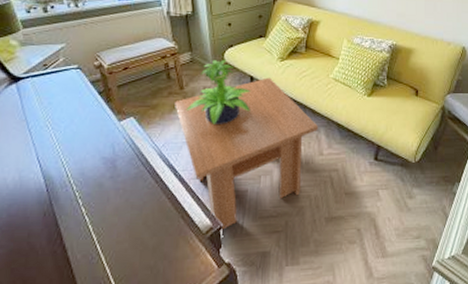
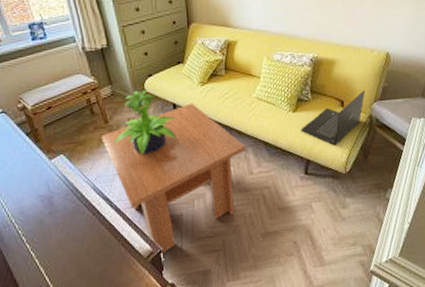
laptop: none [374,82,440,134] -> present [300,90,366,146]

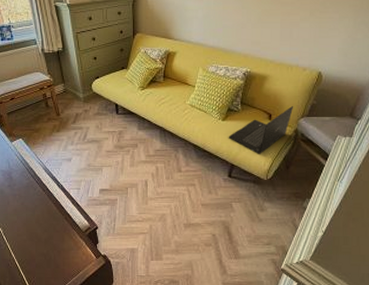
coffee table: present [100,103,247,255] -> none [53,104,177,231]
potted plant: present [113,89,177,154] -> none [63,89,116,145]

